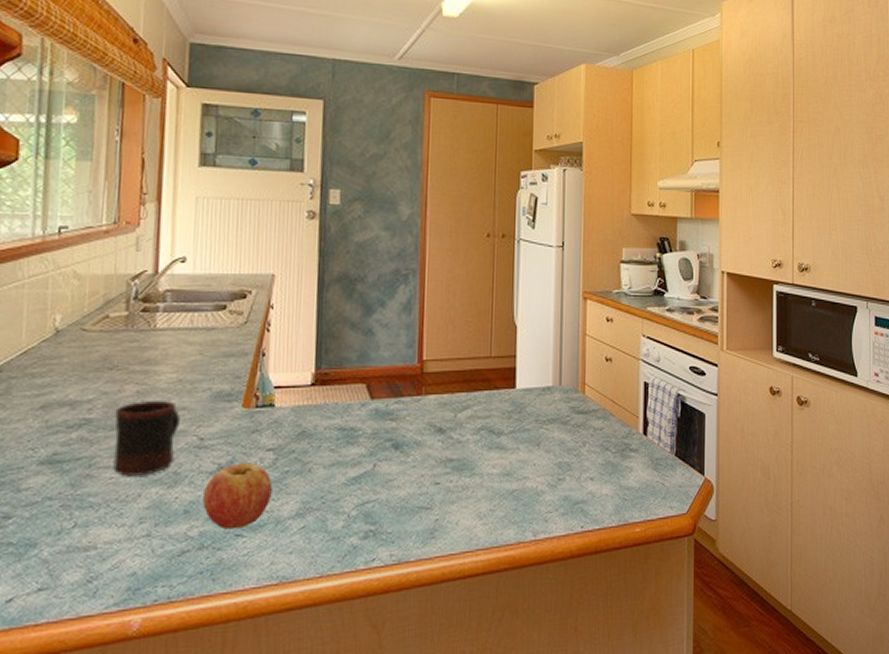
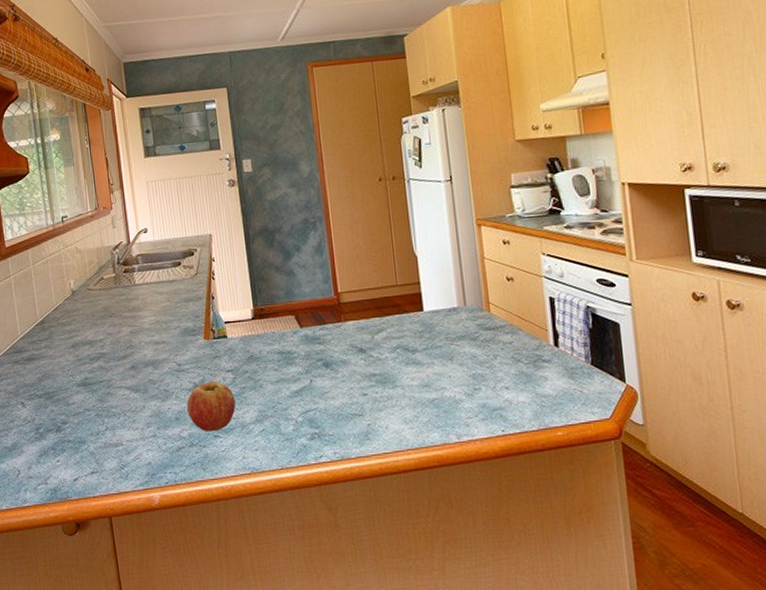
mug: present [113,401,180,477] -> none [118,337,163,394]

